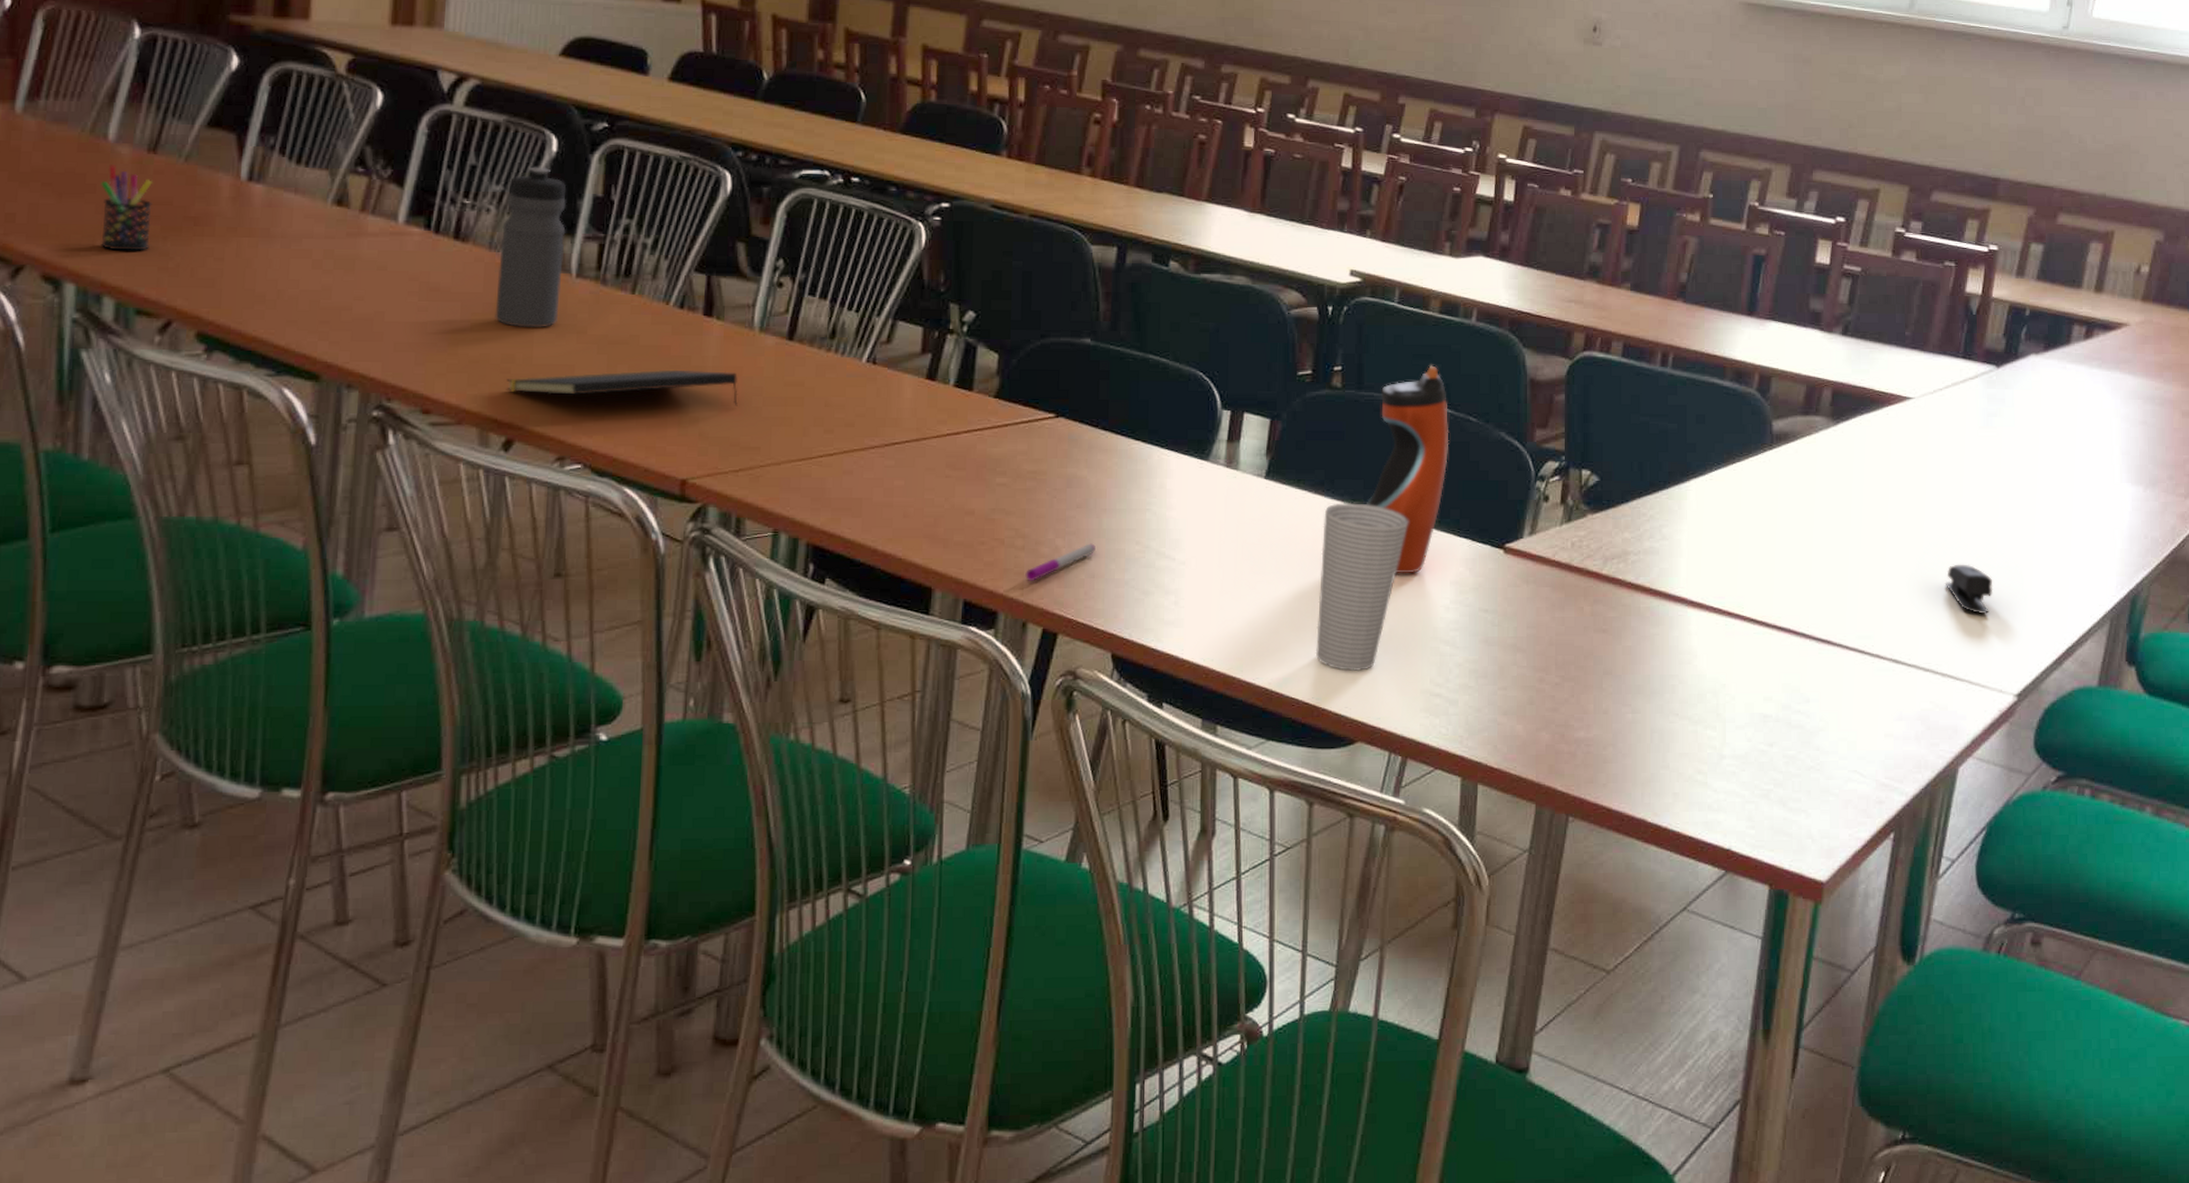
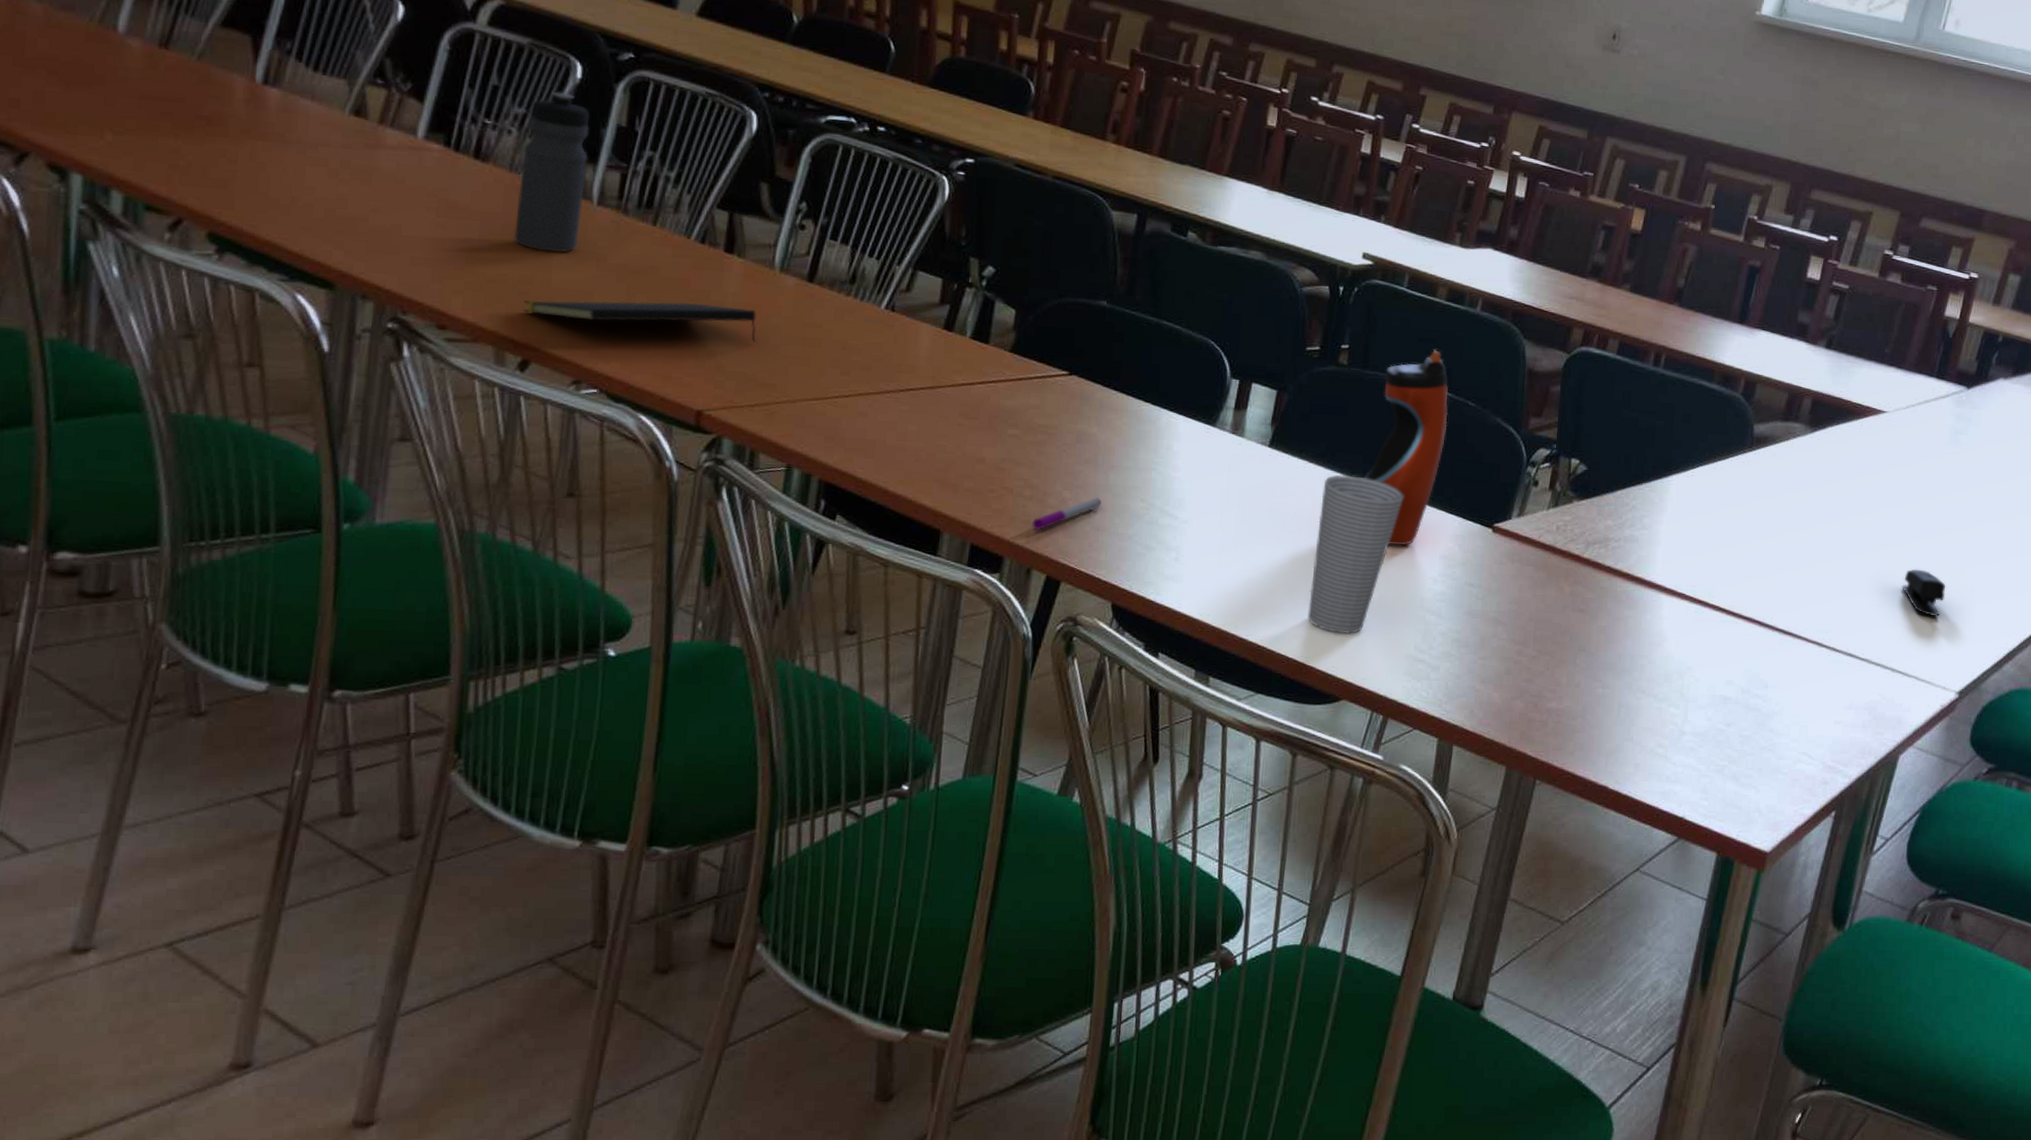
pen holder: present [101,165,153,251] -> none [109,57,164,147]

